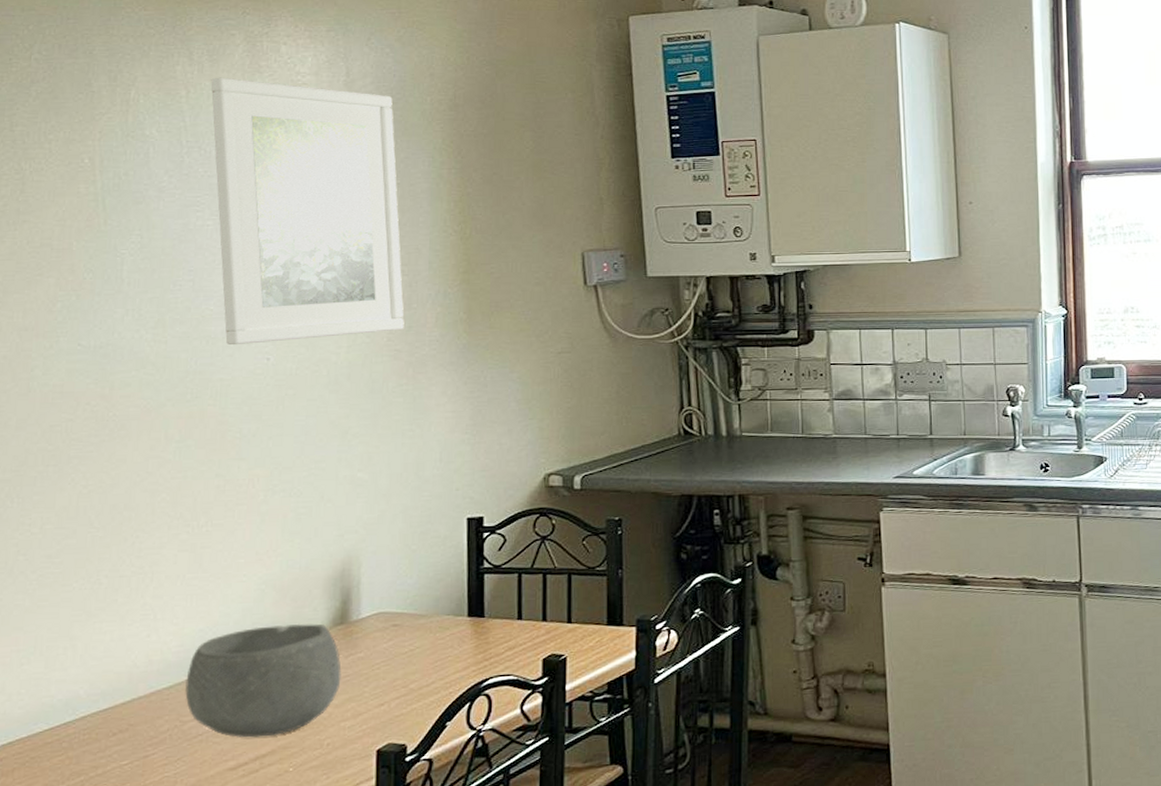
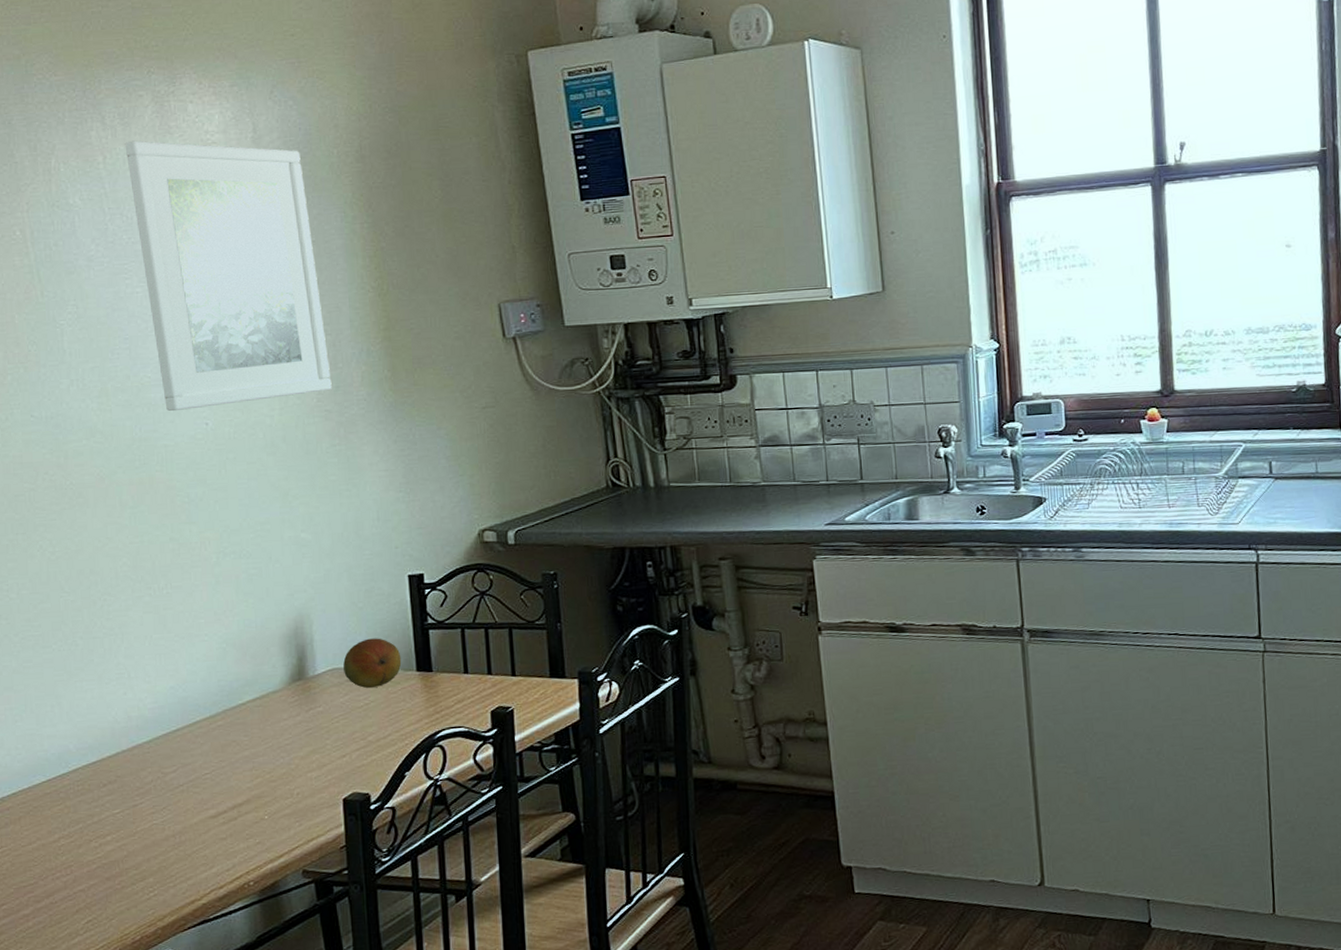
bowl: present [185,623,342,738] -> none [163,680,304,788]
fruit: none [390,581,453,634] -> present [343,638,402,689]

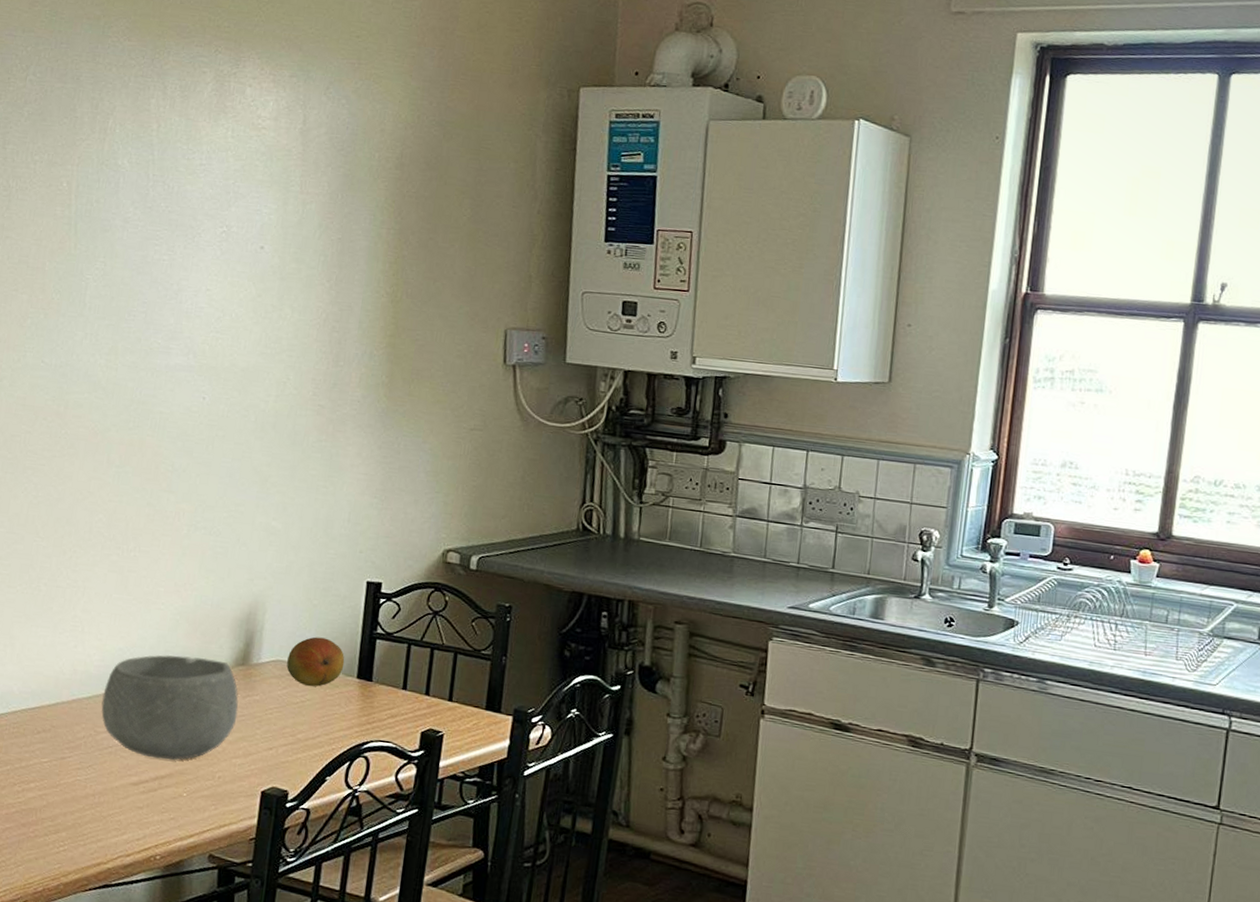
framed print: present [125,140,332,411] -> none [168,113,343,387]
bowl: none [163,680,304,788] -> present [101,655,239,760]

